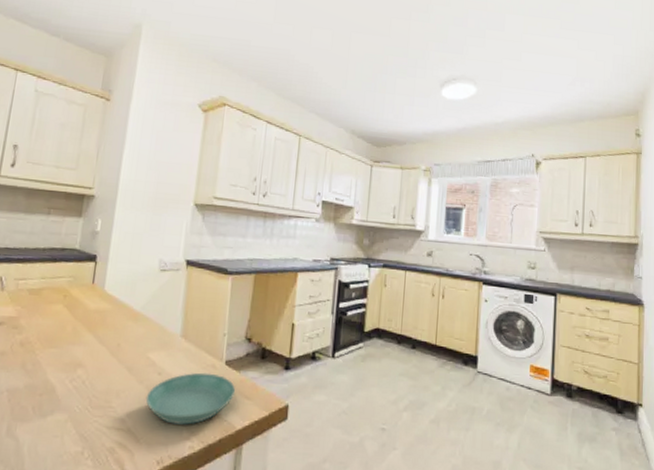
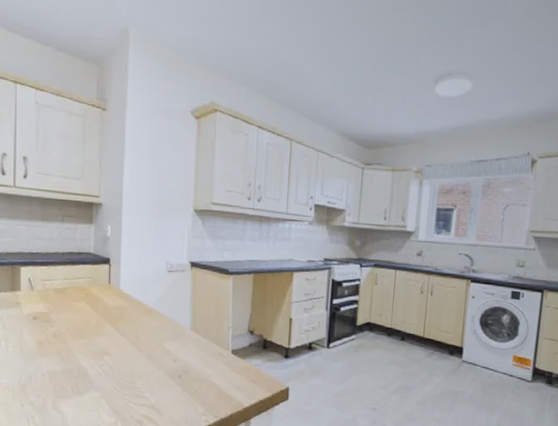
saucer: present [145,372,236,425] -> none [164,360,242,403]

